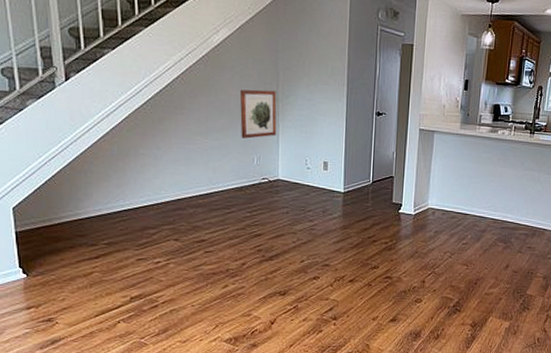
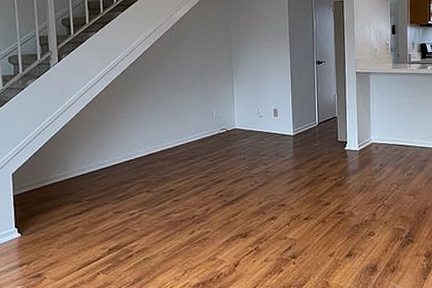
wall art: present [239,89,277,139] -> none [199,52,231,95]

